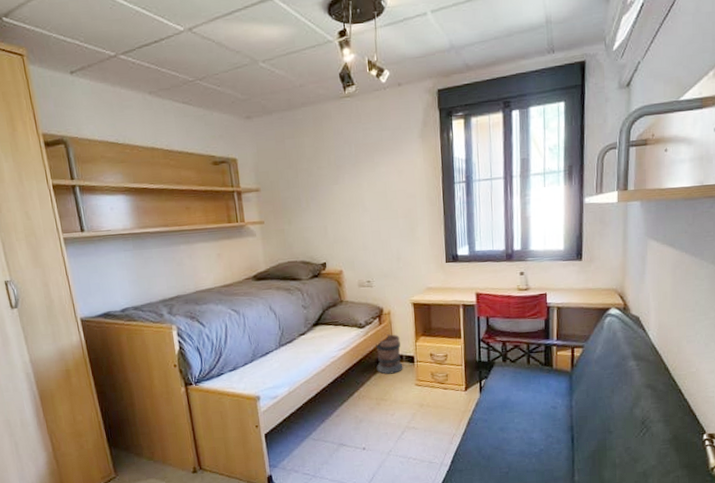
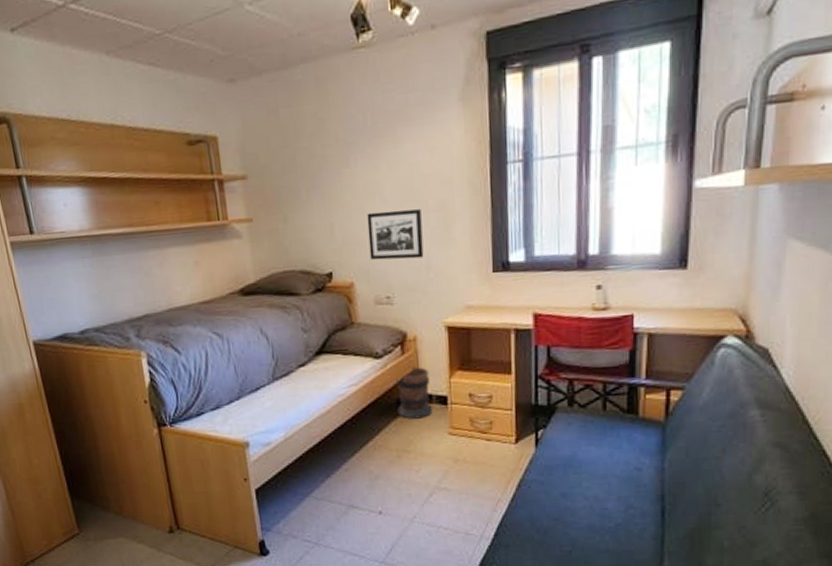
picture frame: none [352,216,395,254] -> present [366,209,424,261]

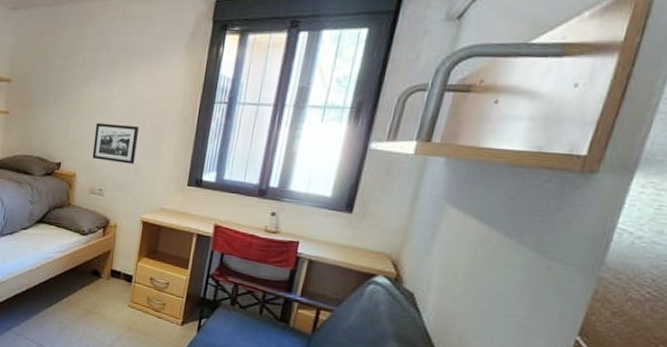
wooden barrel: present [397,367,433,419] -> none [91,247,122,289]

